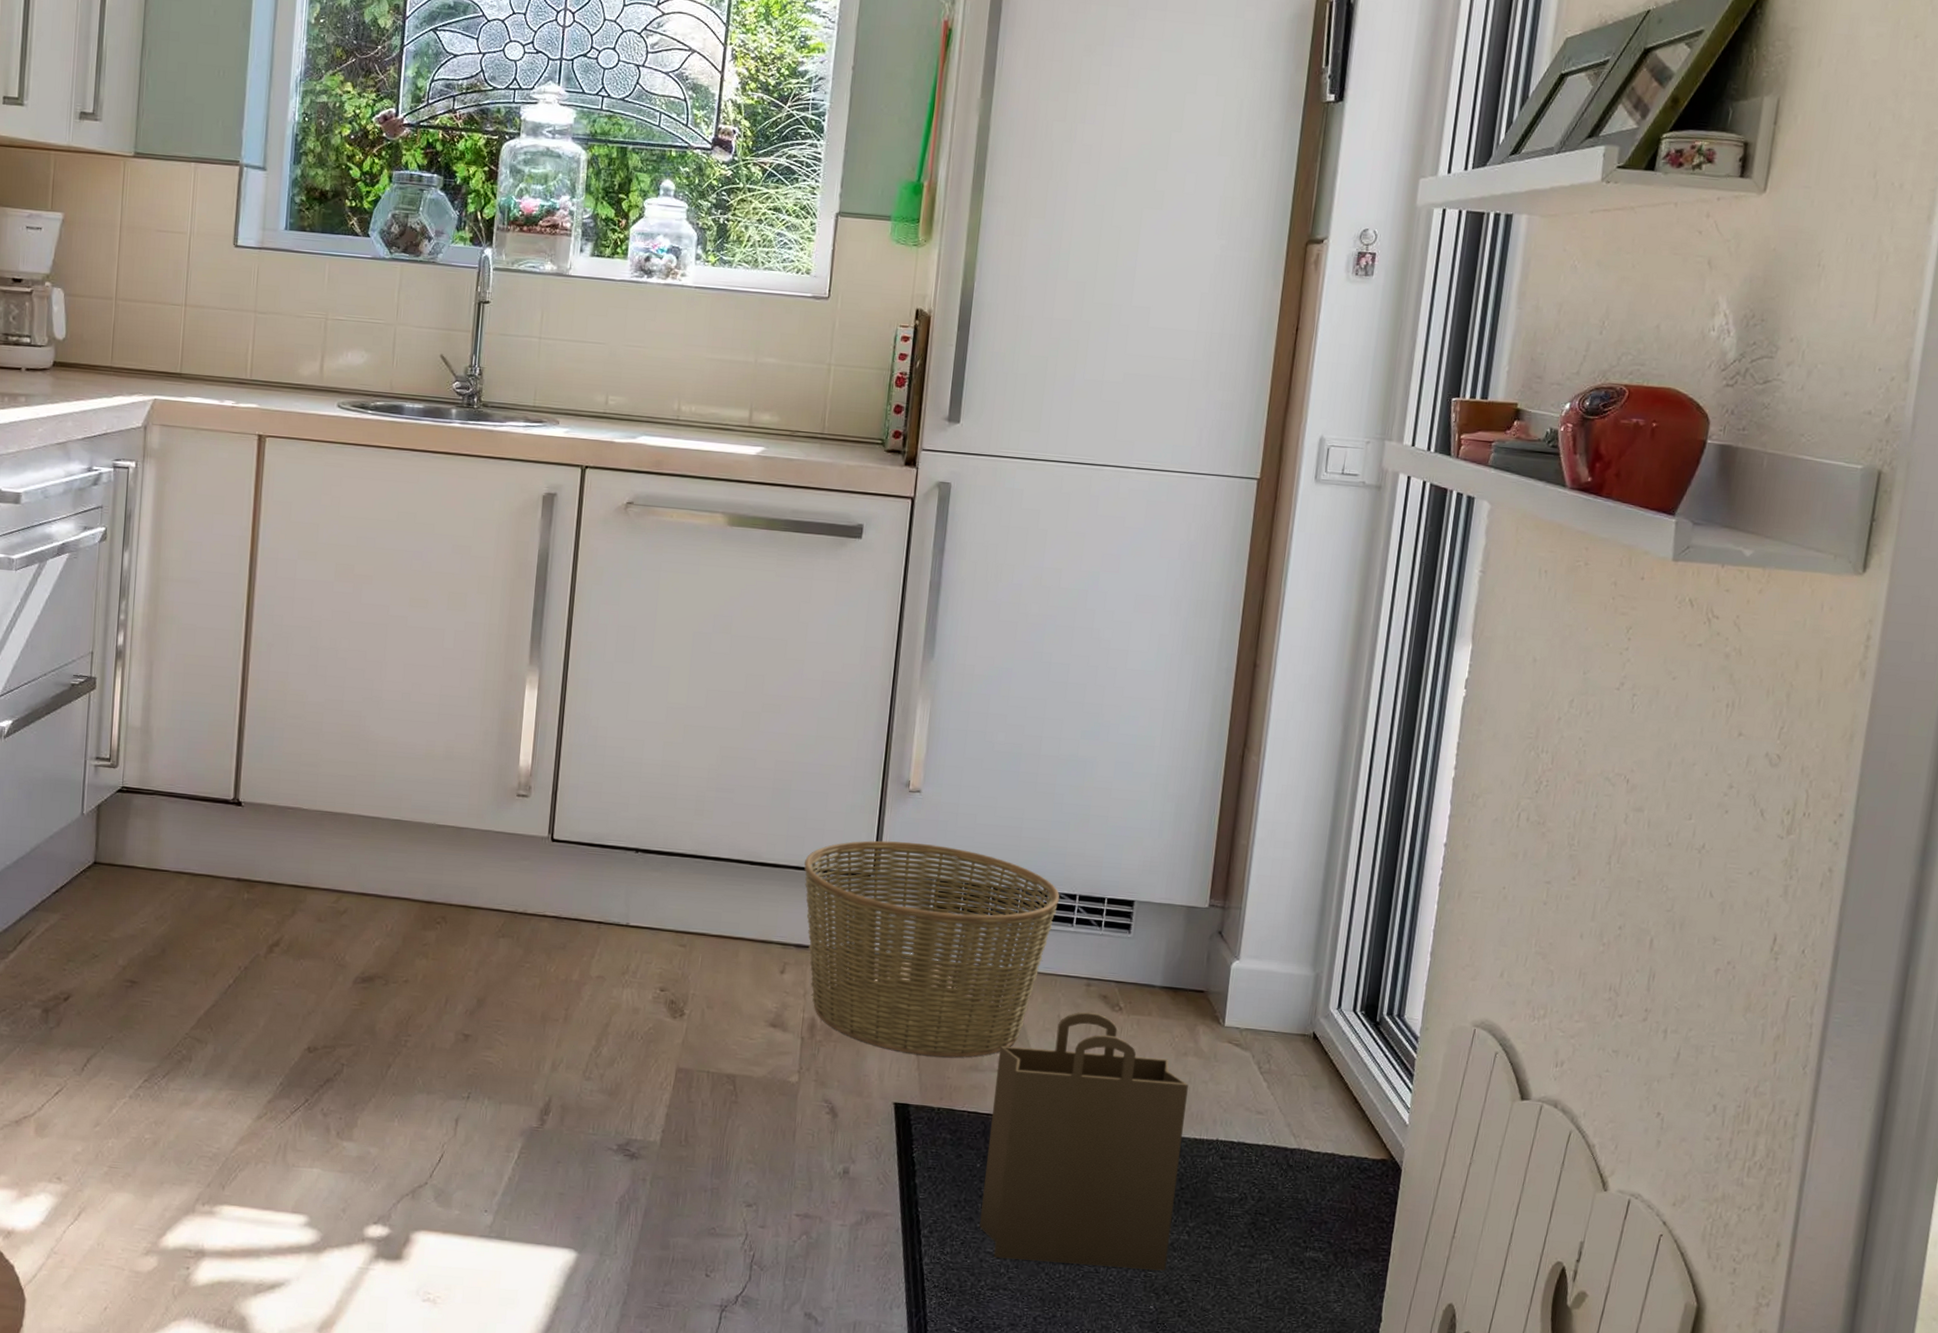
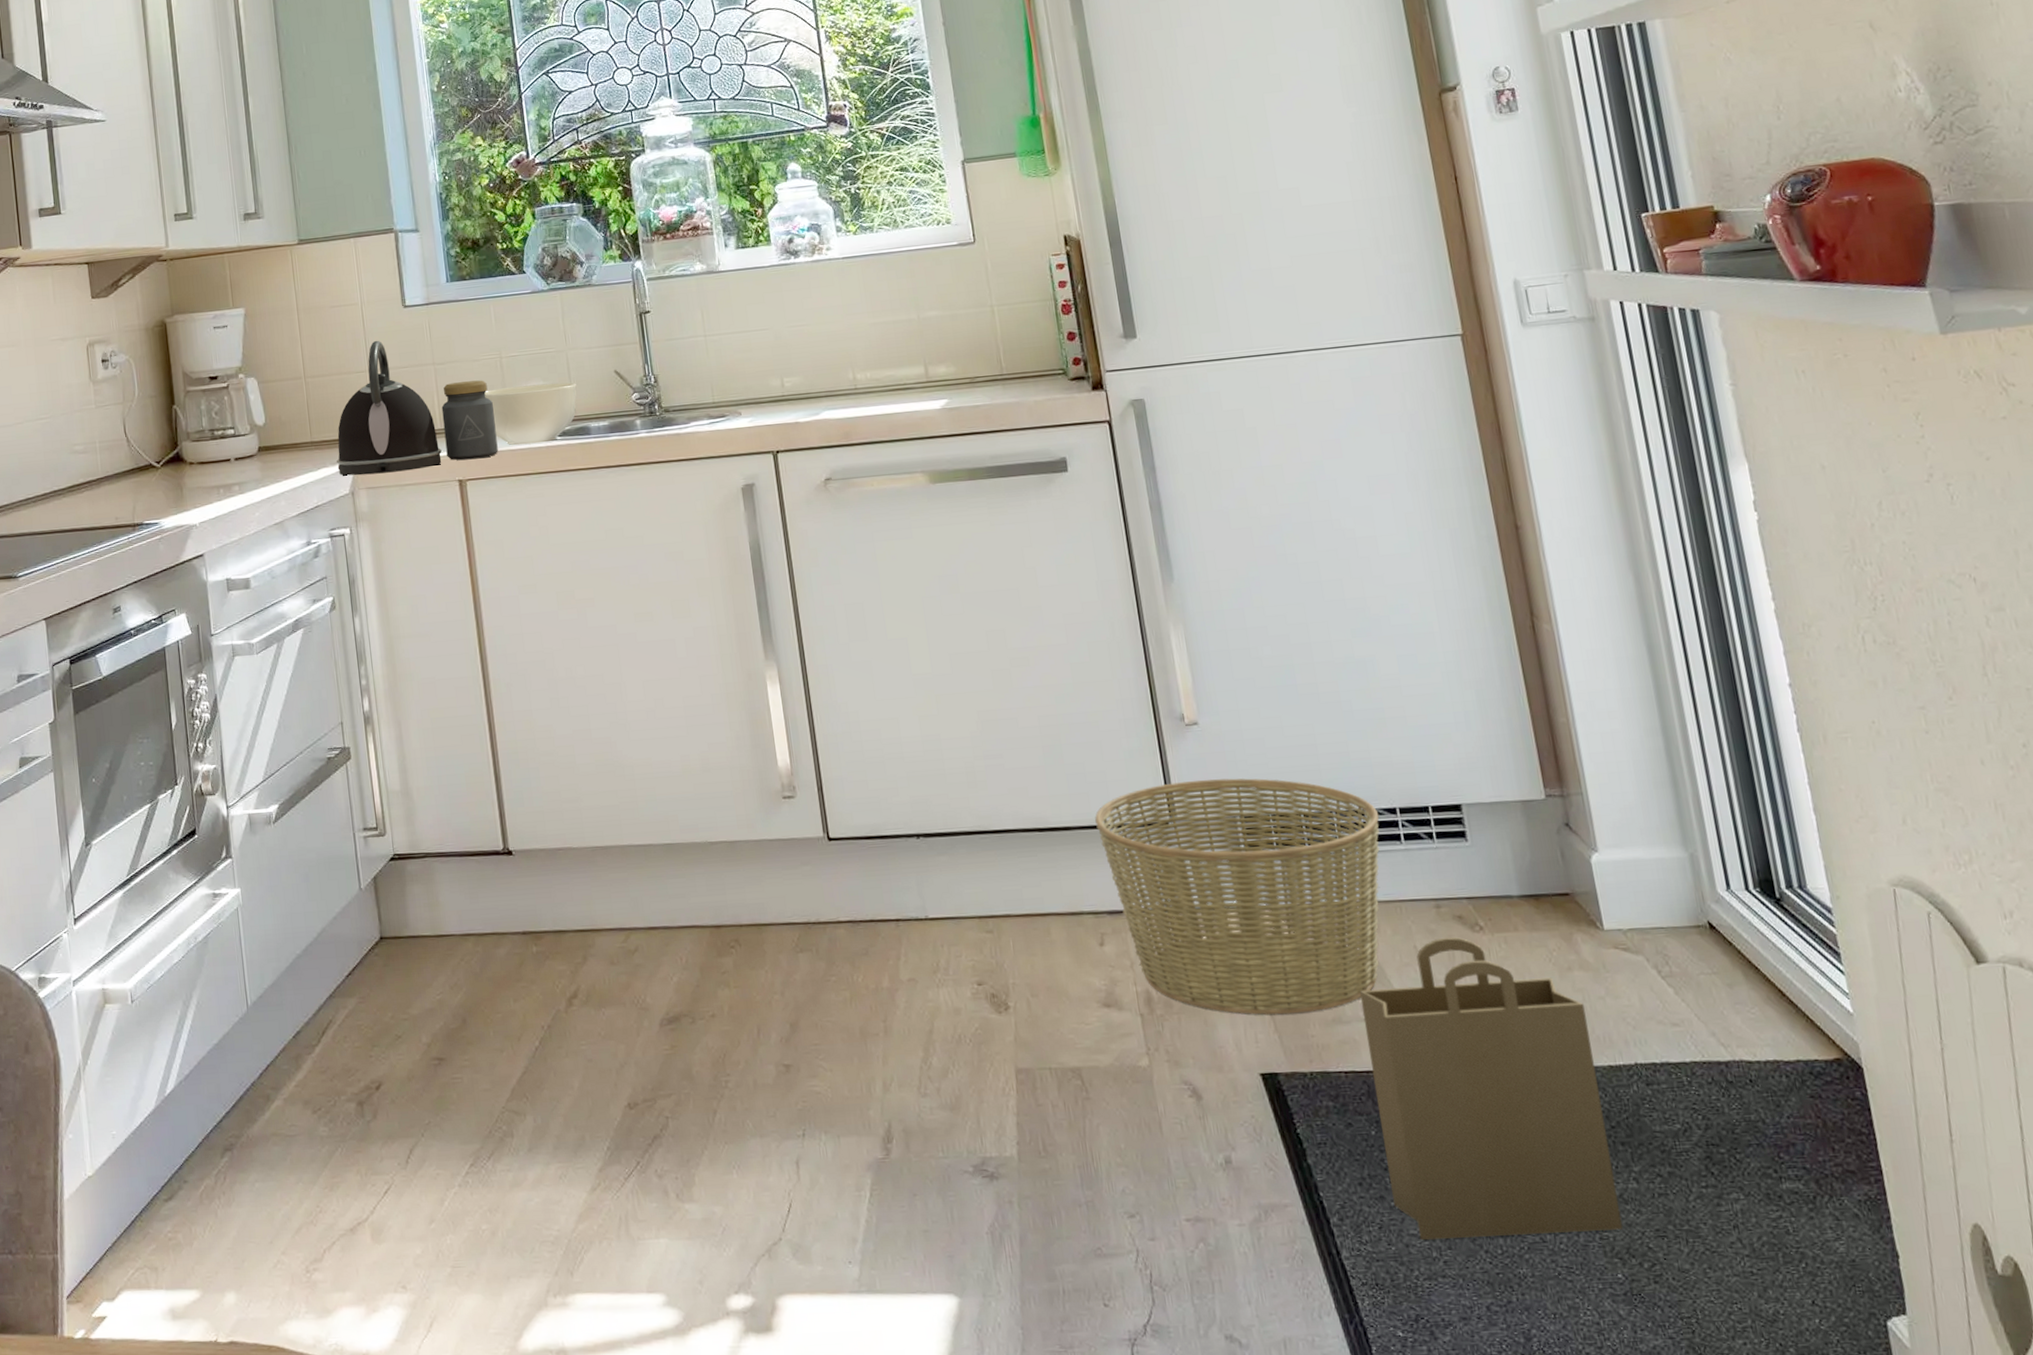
kettle: none [133,275,247,417] -> present [336,340,442,476]
jar: none [251,334,309,417] -> present [441,380,498,460]
bowl: none [302,349,400,414] -> present [484,382,577,446]

